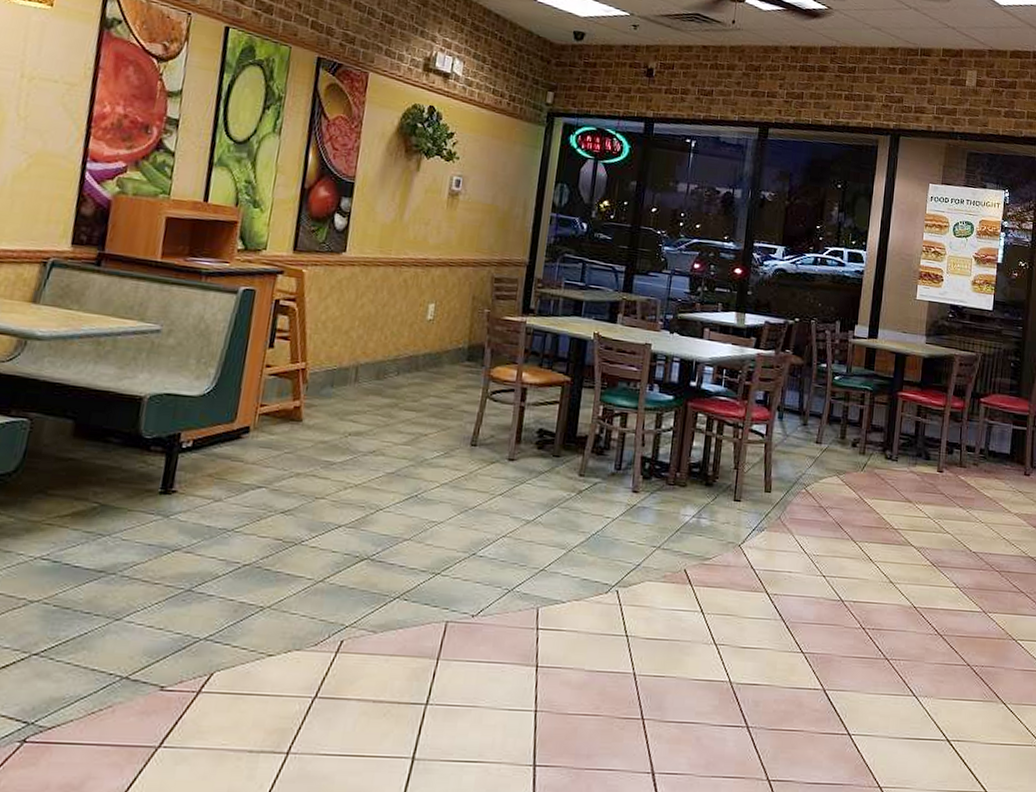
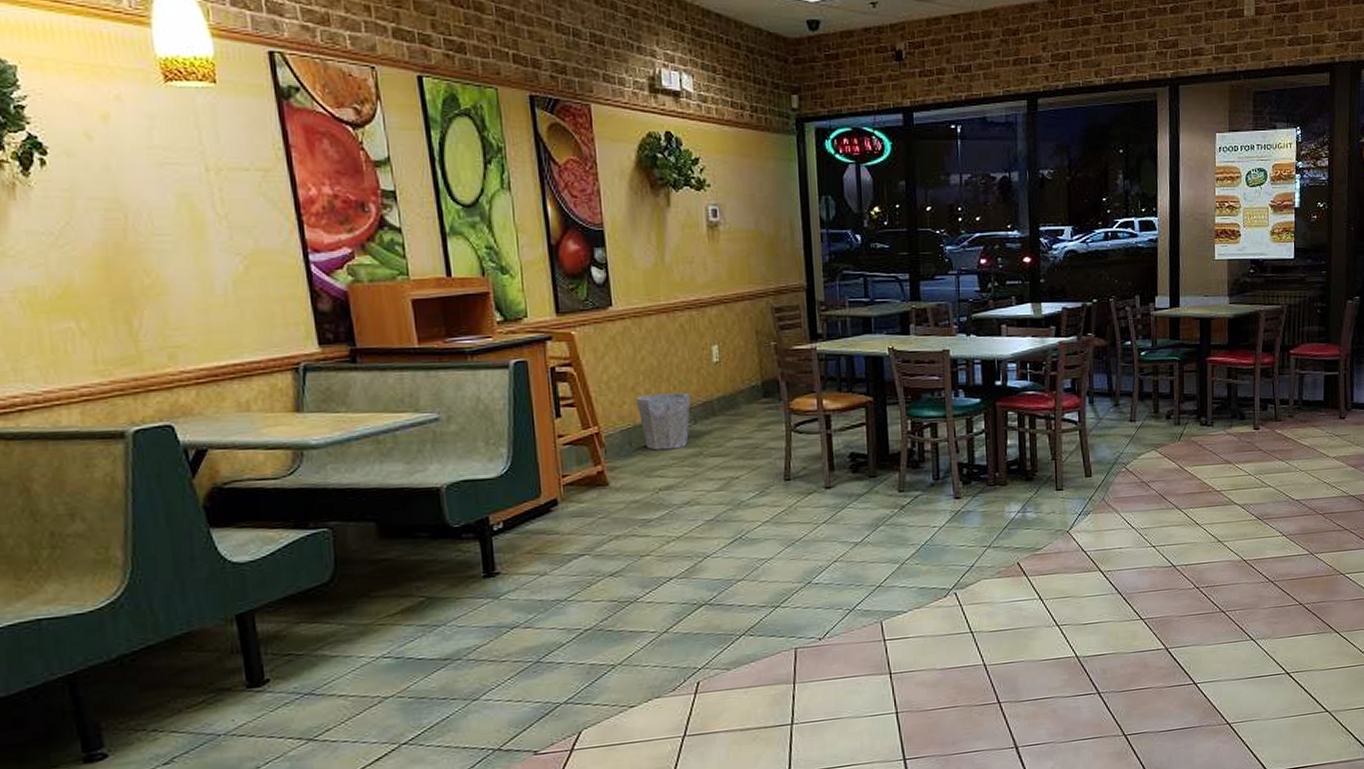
waste bin: none [346,339,400,397] -> present [635,392,691,451]

